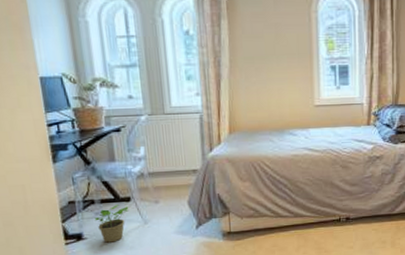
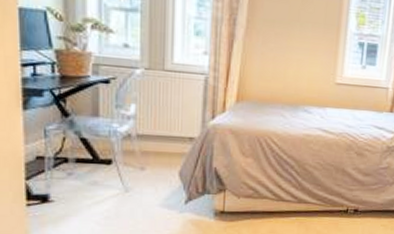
potted plant: present [94,205,129,243] -> none [66,166,109,209]

